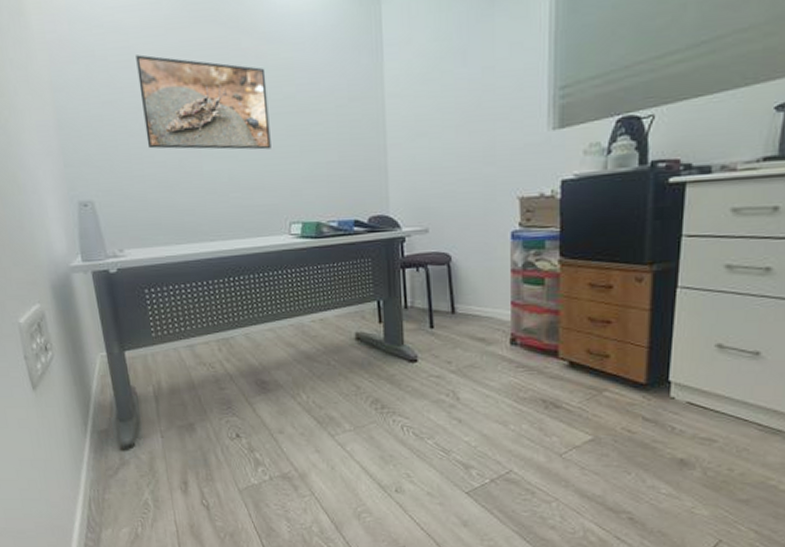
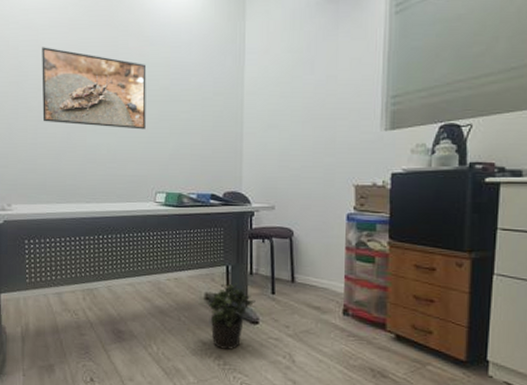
potted plant: none [360,318,412,392] -> present [209,282,255,350]

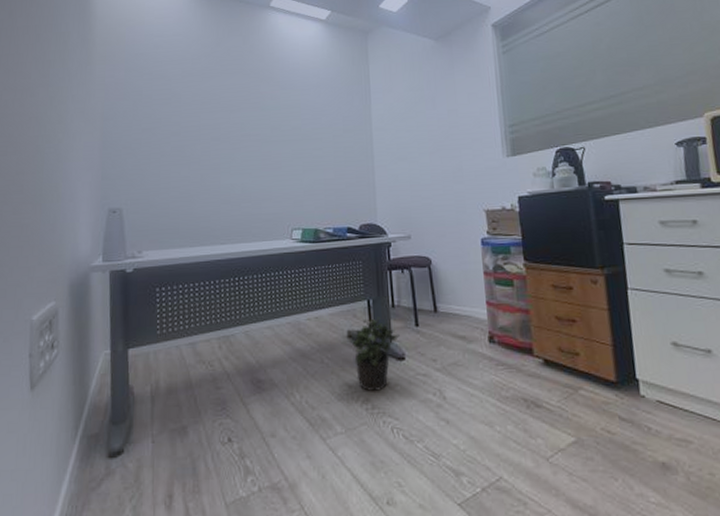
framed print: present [42,47,147,130] -> none [175,95,279,169]

